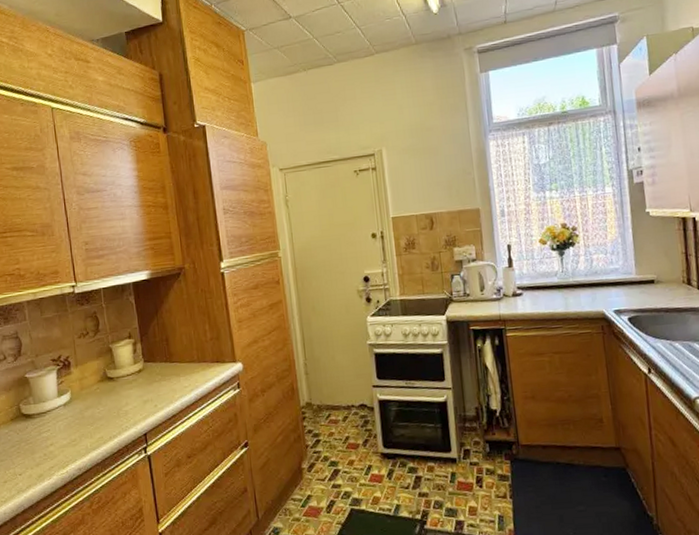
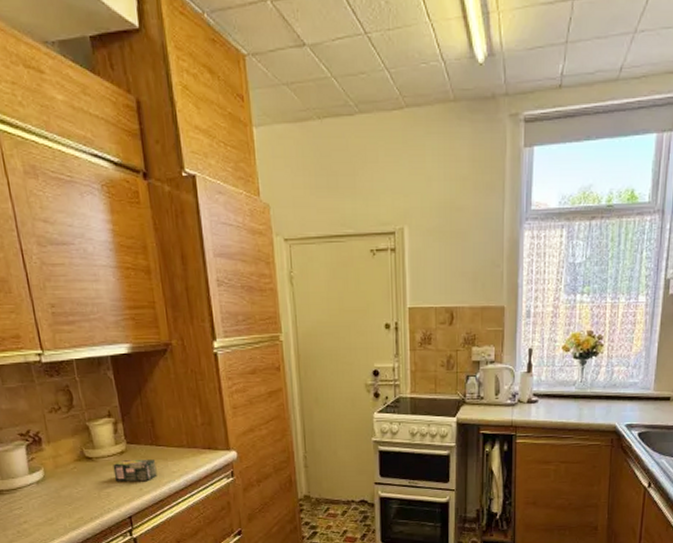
tea box: none [131,376,171,399] -> present [113,459,157,482]

